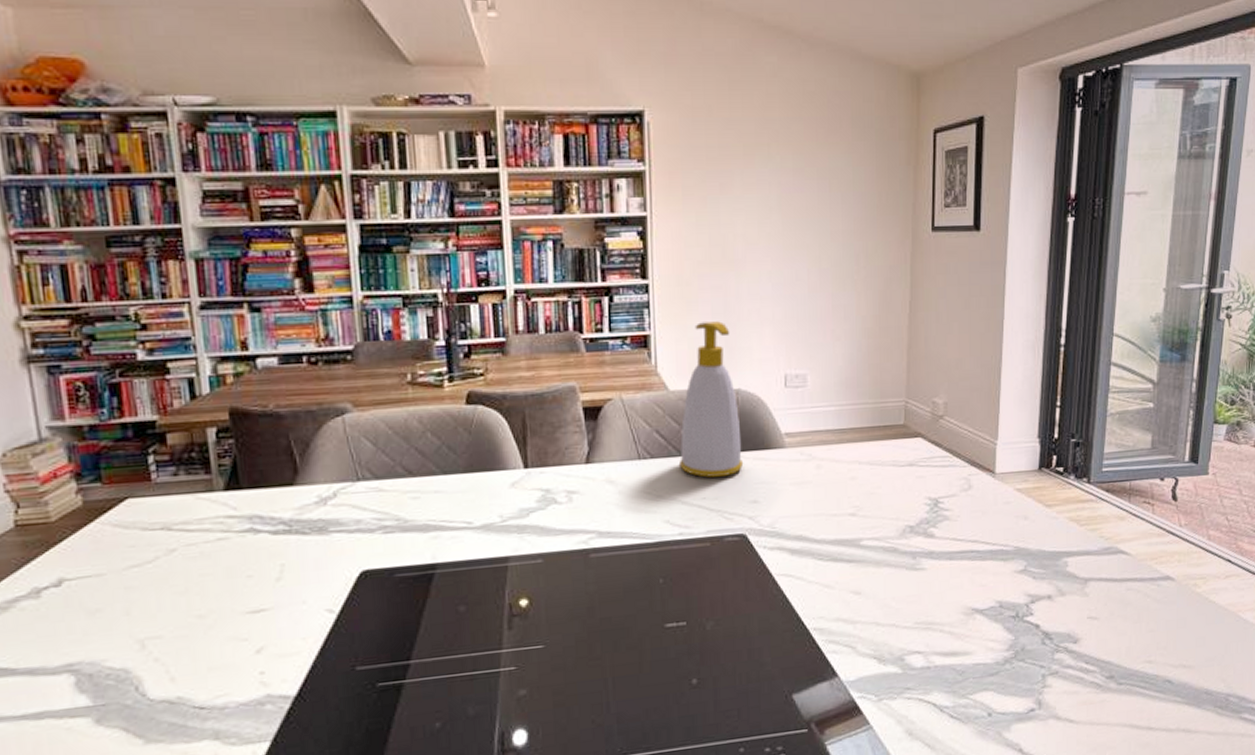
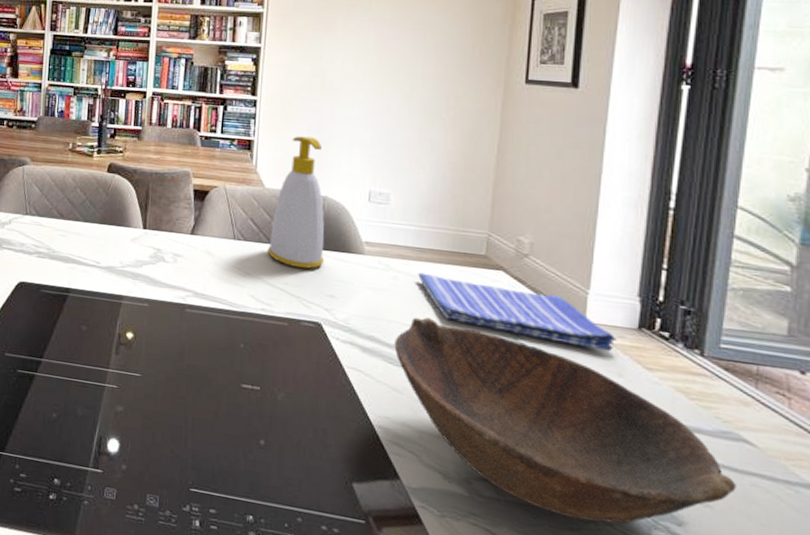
bowl: none [823,502,1116,665] -> present [394,317,736,524]
dish towel: none [841,452,1022,500] -> present [418,272,617,352]

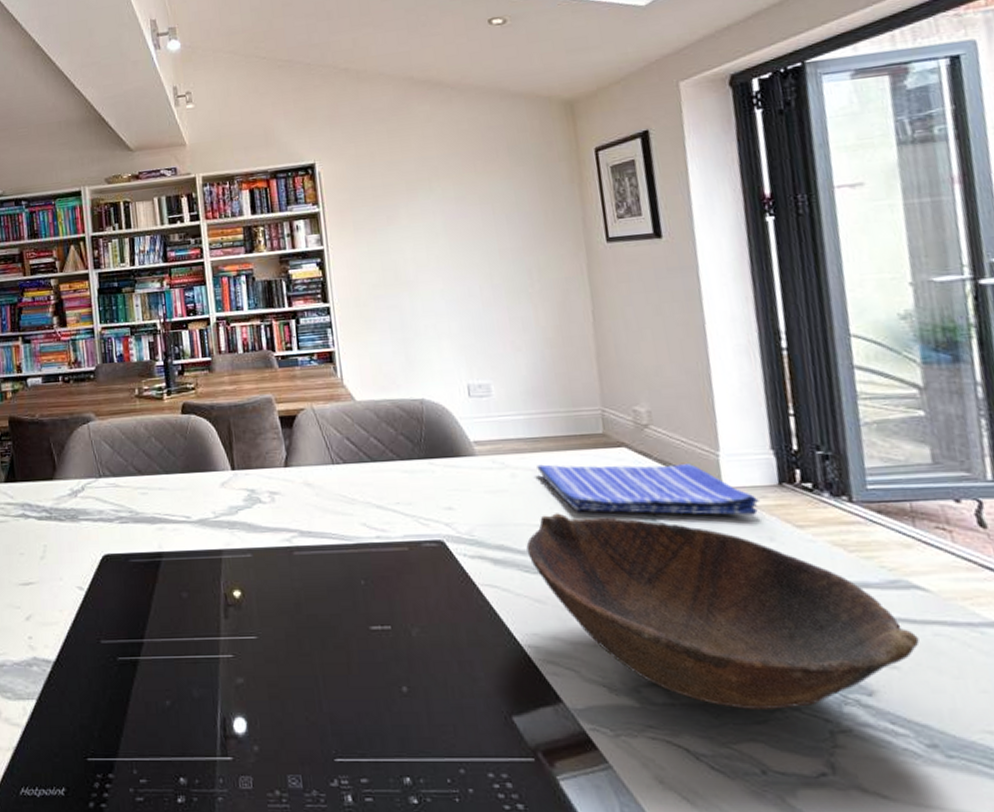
soap bottle: present [268,136,325,269] -> none [370,337,435,483]

